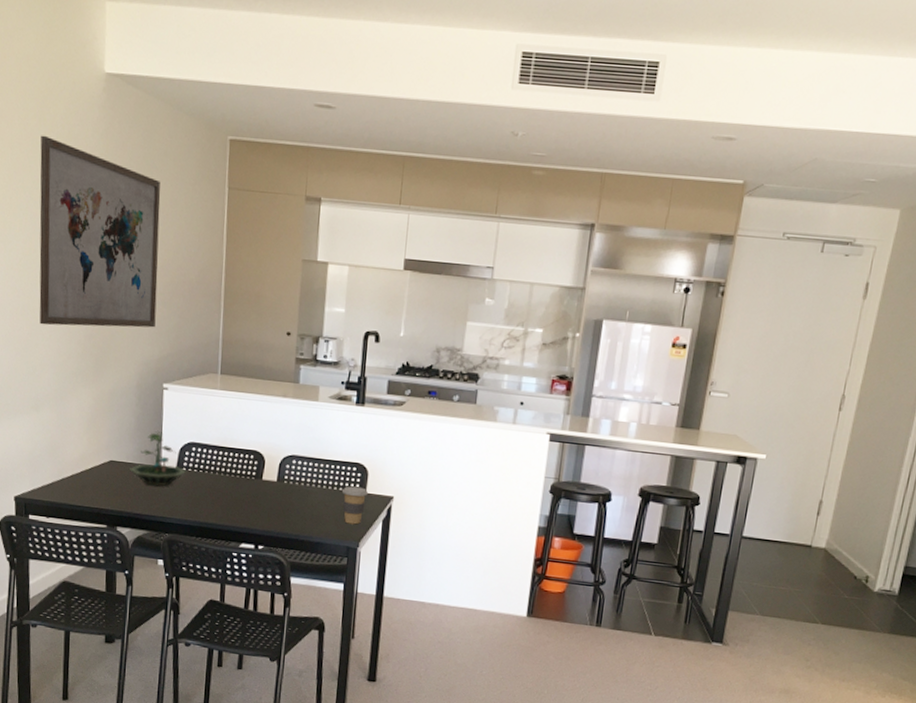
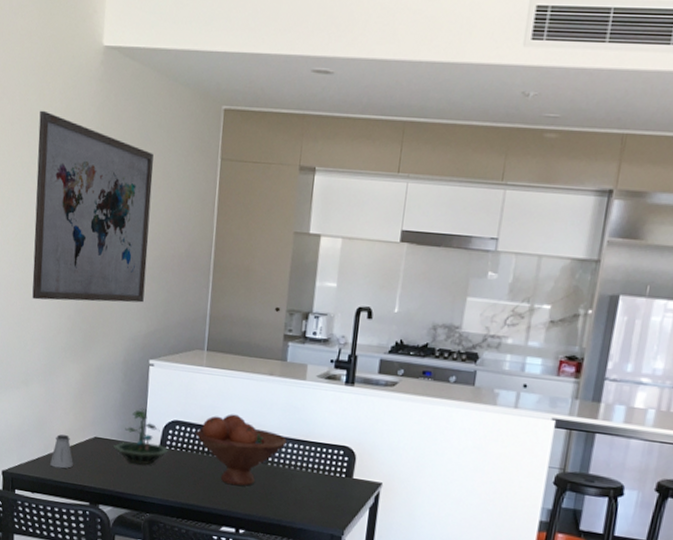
saltshaker: none [65,459,89,493] -> present [50,434,73,469]
fruit bowl: none [212,435,302,504] -> present [196,414,287,486]
coffee cup: present [342,486,368,525] -> none [327,470,355,512]

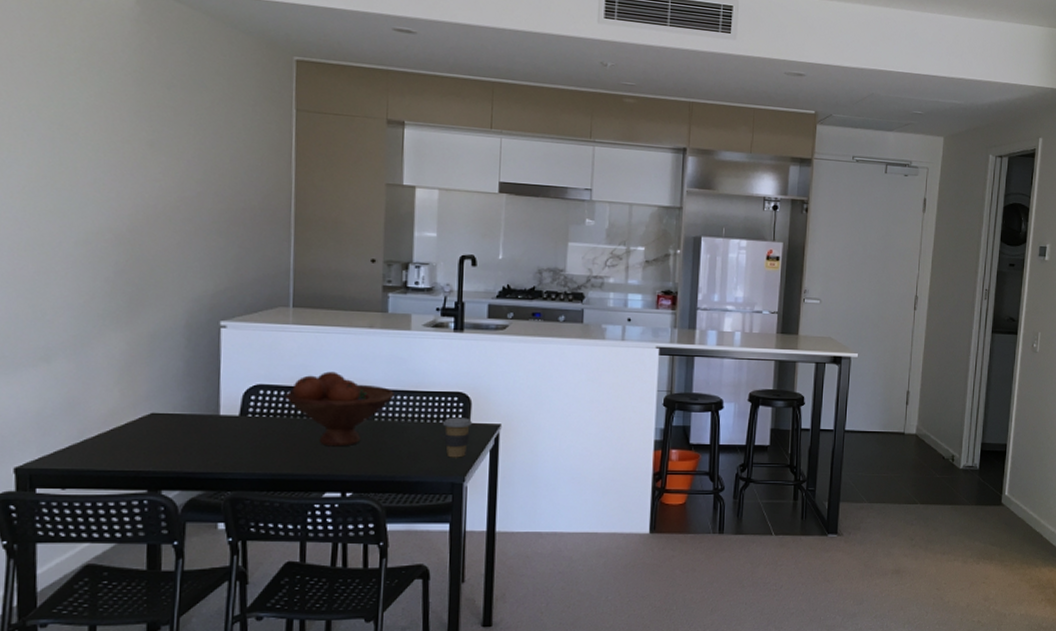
wall art: present [32,110,154,303] -> none [50,48,213,262]
saltshaker: present [50,434,73,469] -> none [88,415,122,455]
terrarium: present [112,407,170,465] -> none [176,374,253,438]
coffee cup: none [327,470,355,512] -> present [443,417,472,458]

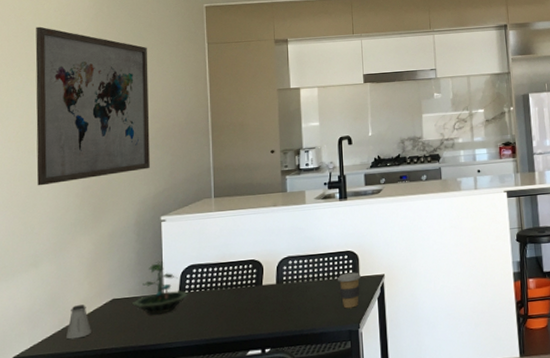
wall art: none [50,48,213,262] -> present [35,26,150,186]
saltshaker: none [88,415,122,455] -> present [66,304,91,340]
terrarium: none [176,374,253,438] -> present [131,260,189,315]
fruit bowl: present [285,371,394,447] -> none [213,246,297,311]

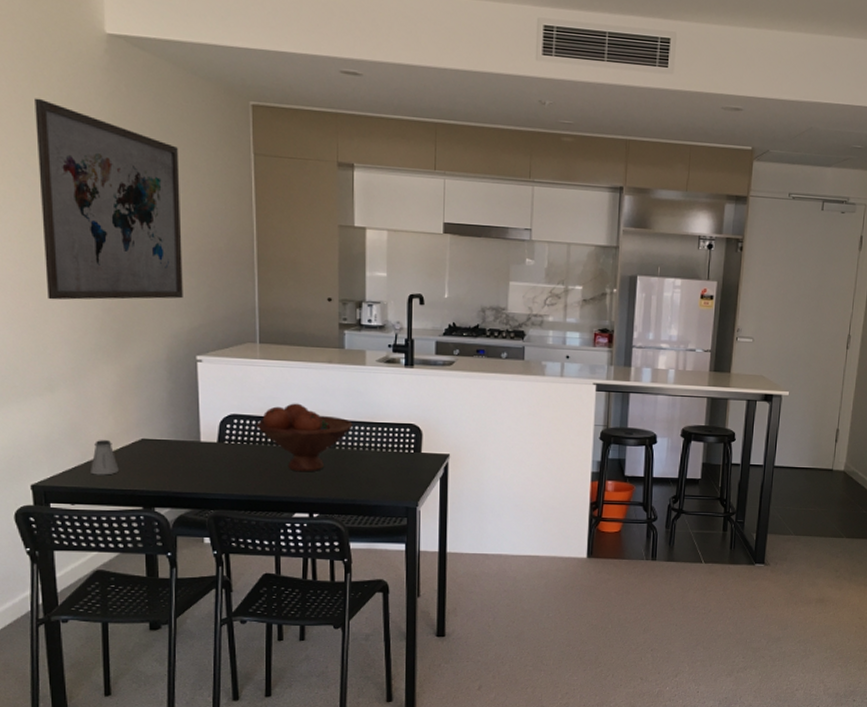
terrarium: present [131,260,189,315] -> none [163,404,230,462]
fruit bowl: none [213,246,297,311] -> present [256,403,353,472]
coffee cup: present [338,272,361,309] -> none [397,447,423,485]

